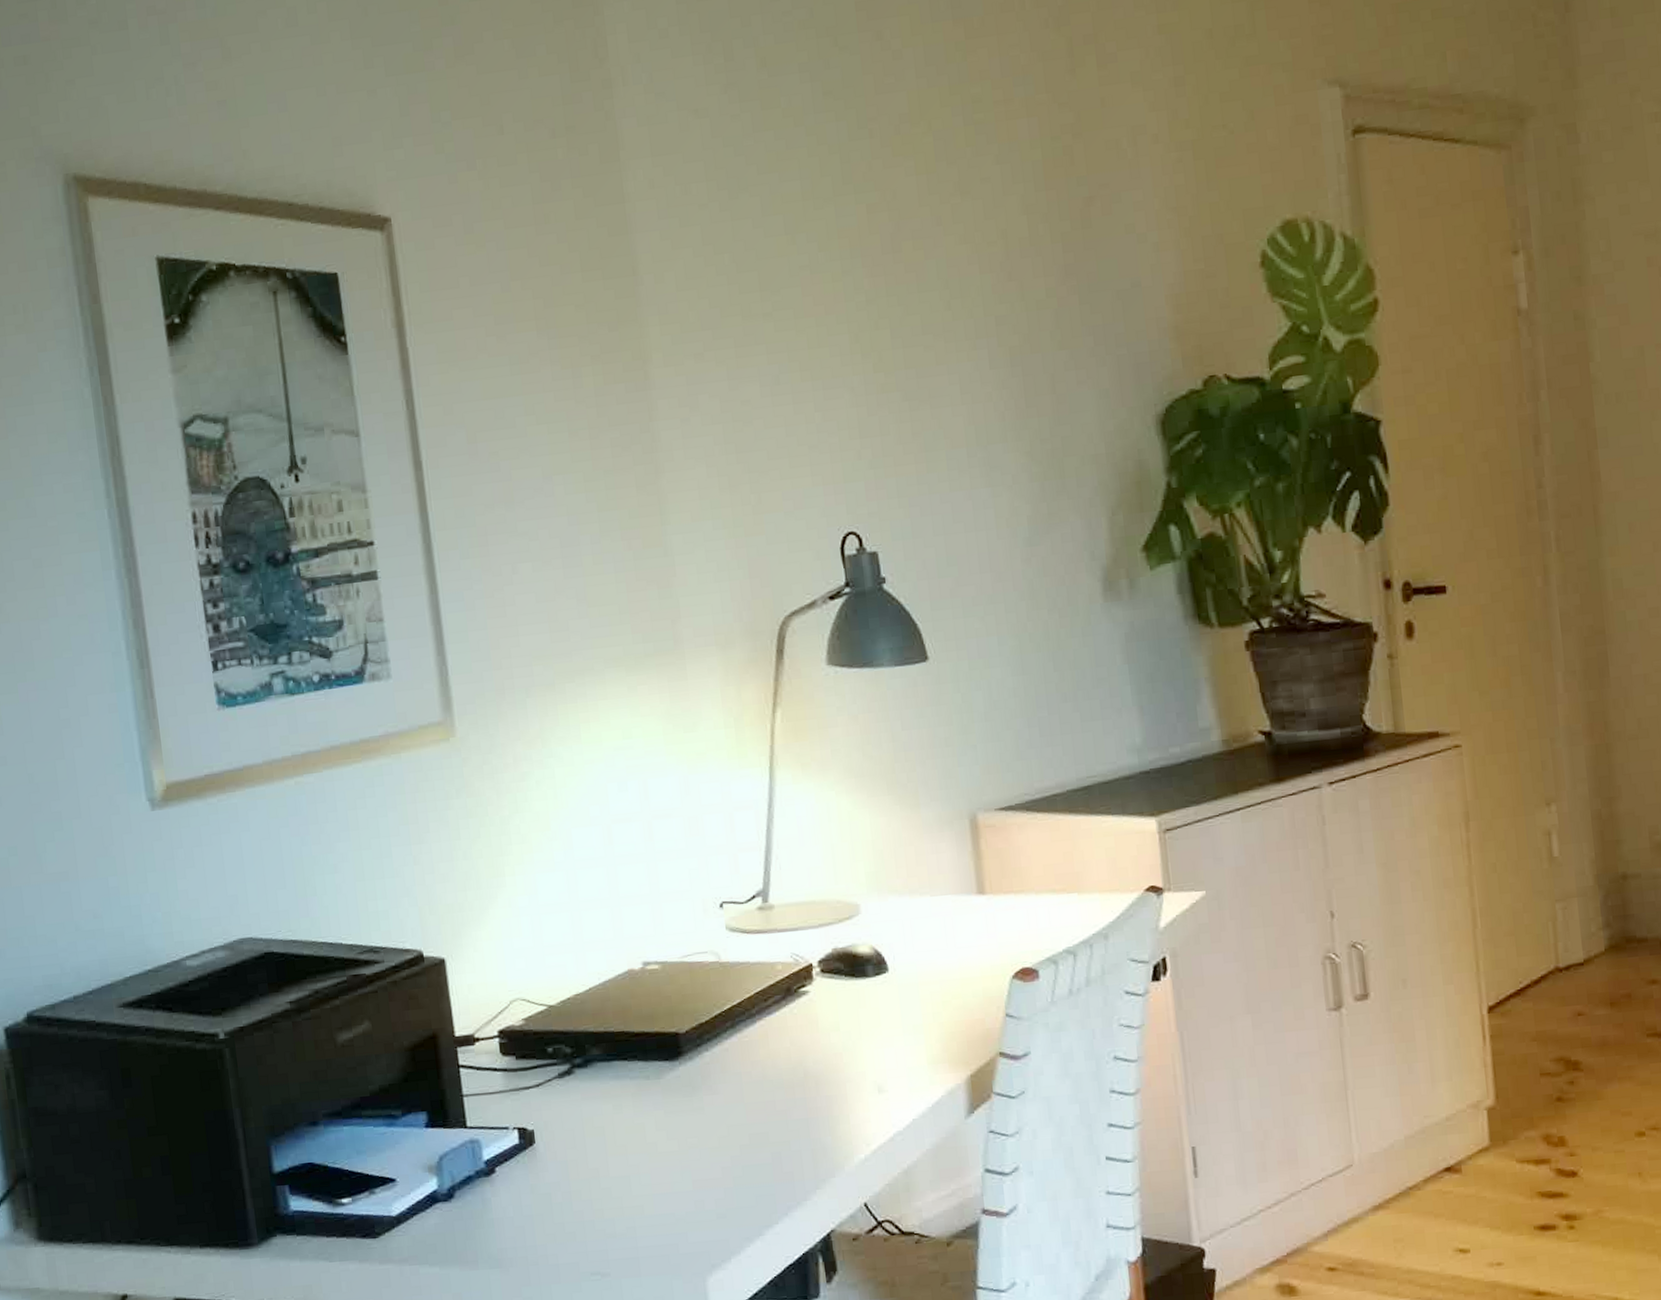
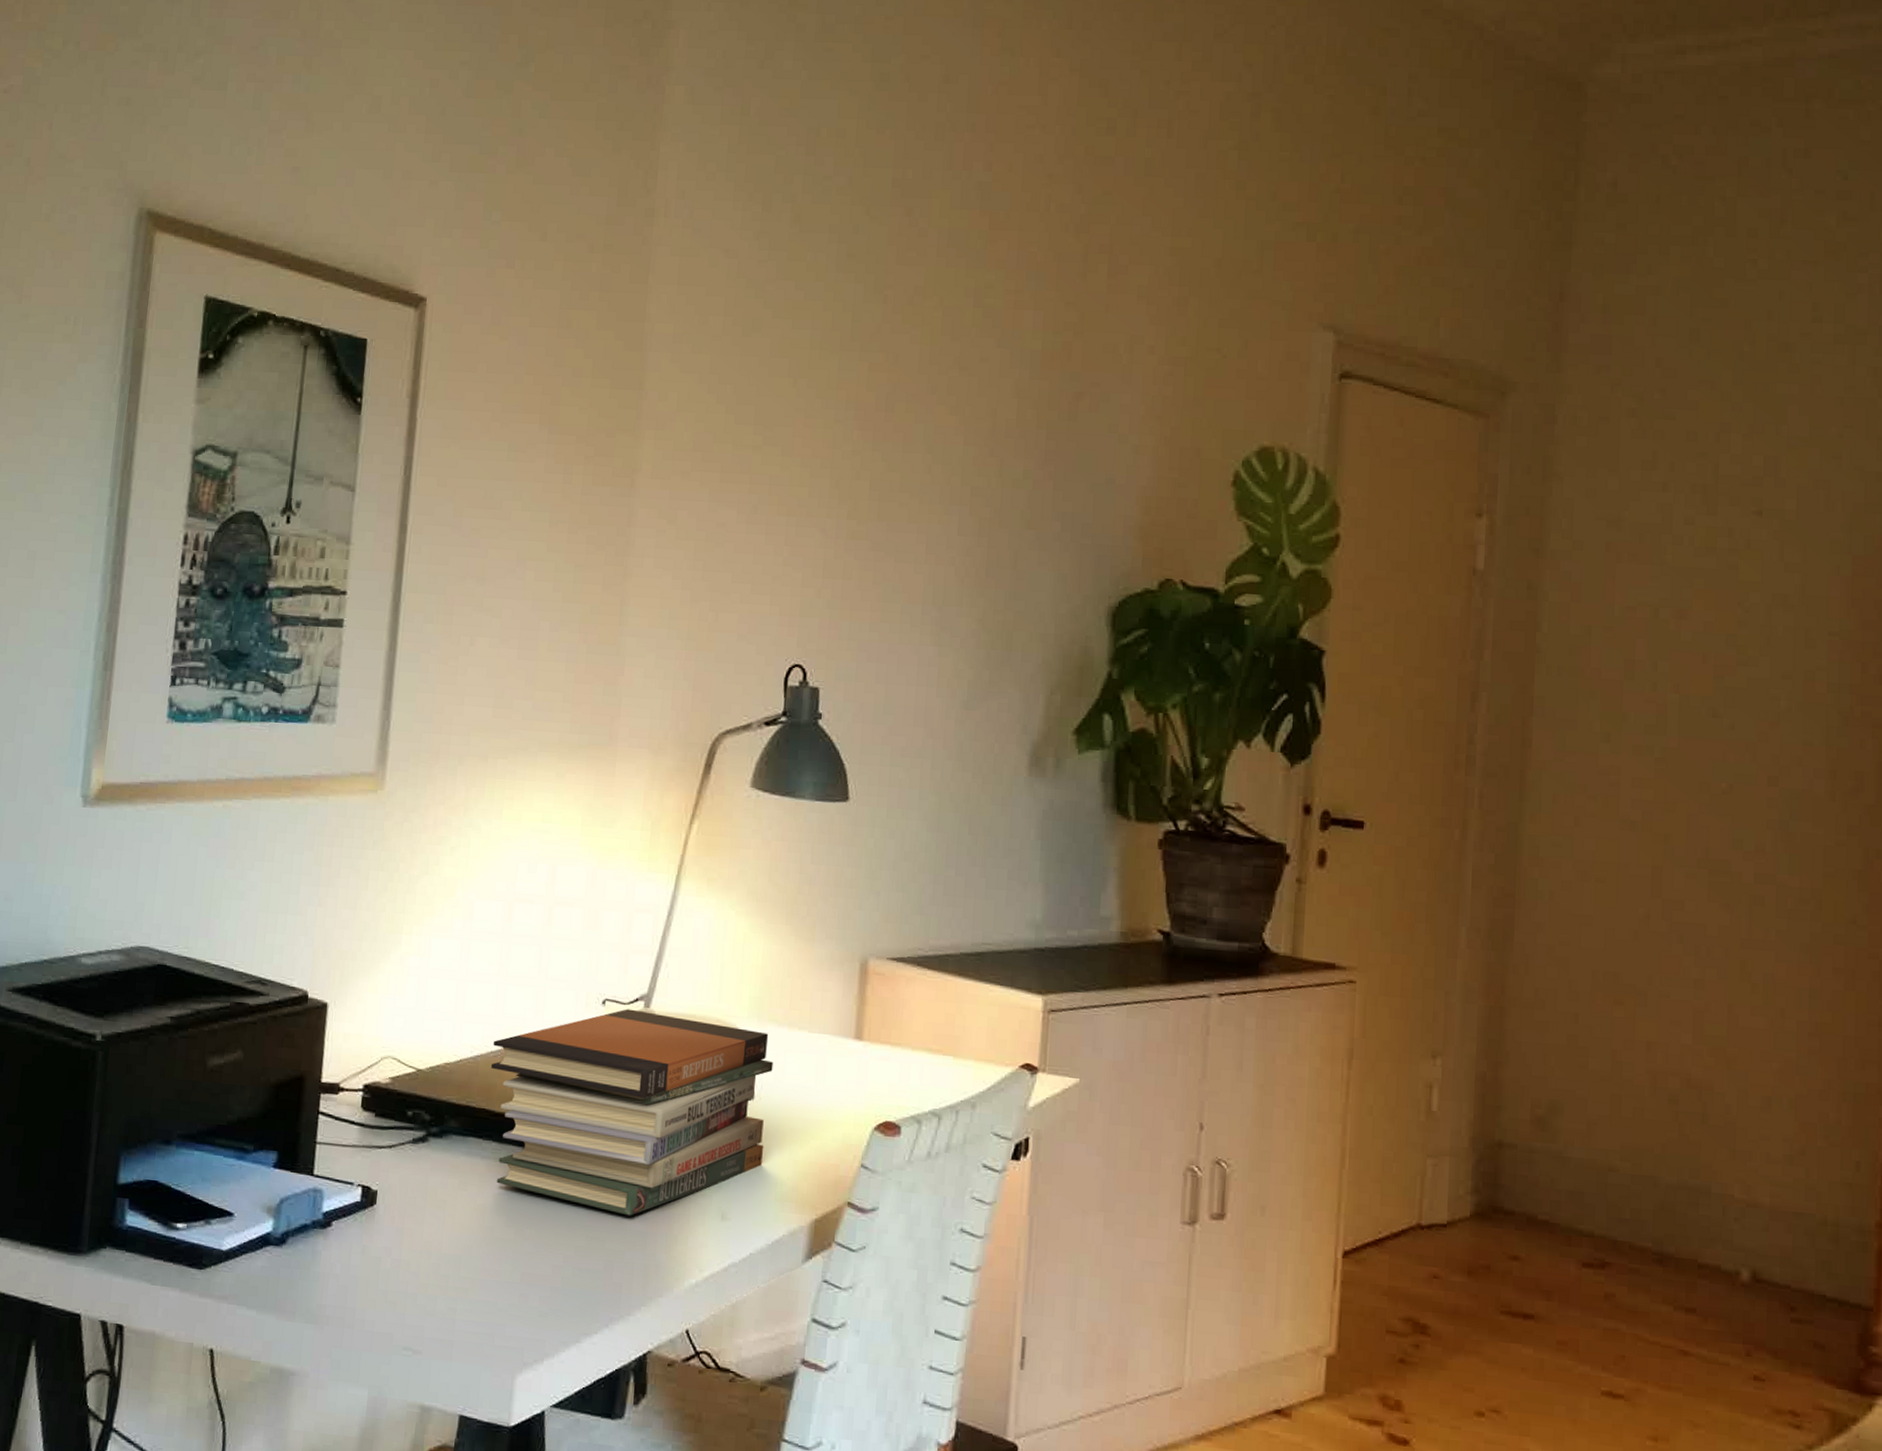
book stack: none [618,904,908,1107] -> present [490,1009,773,1216]

